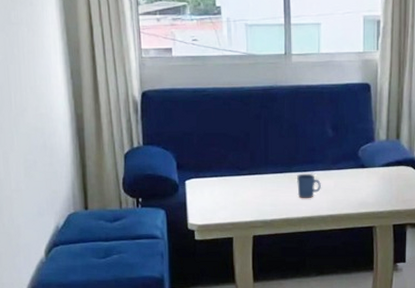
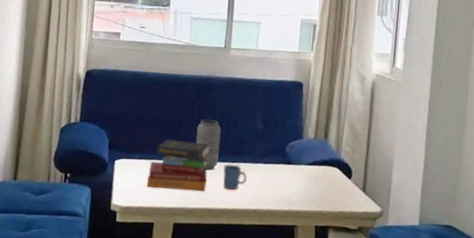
books: none [220,155,281,203] -> present [146,139,210,192]
vase: none [265,131,291,182] -> present [195,119,221,171]

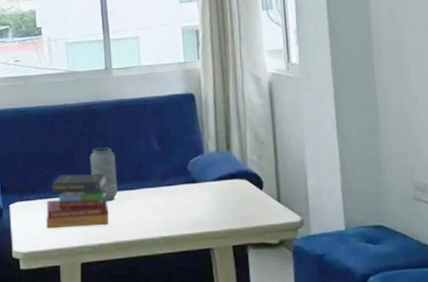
mug: present [222,164,247,190] -> none [125,191,152,219]

